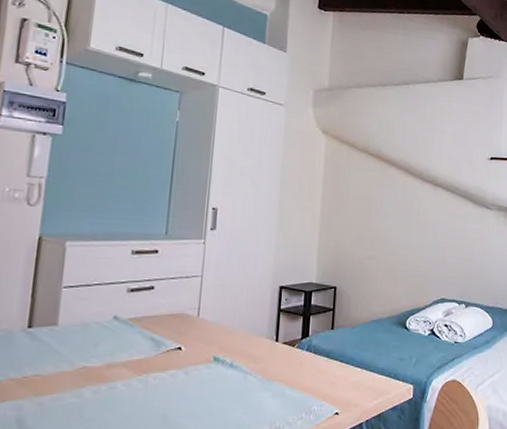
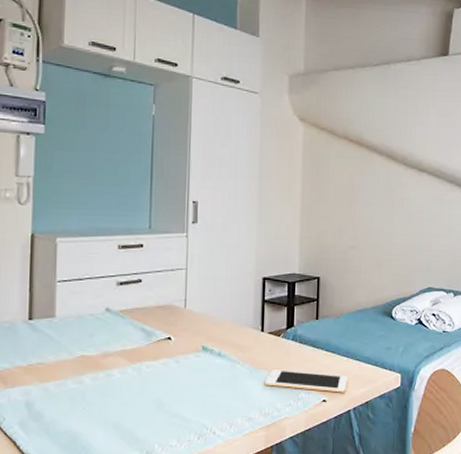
cell phone: none [276,381,361,405] -> present [264,370,348,393]

